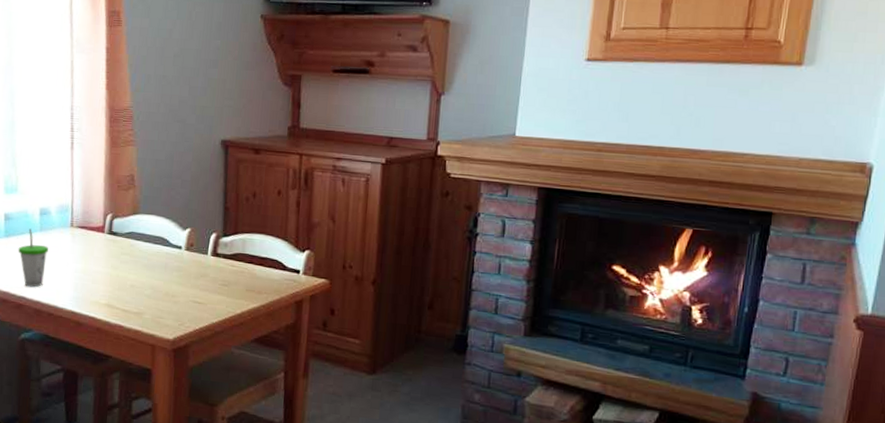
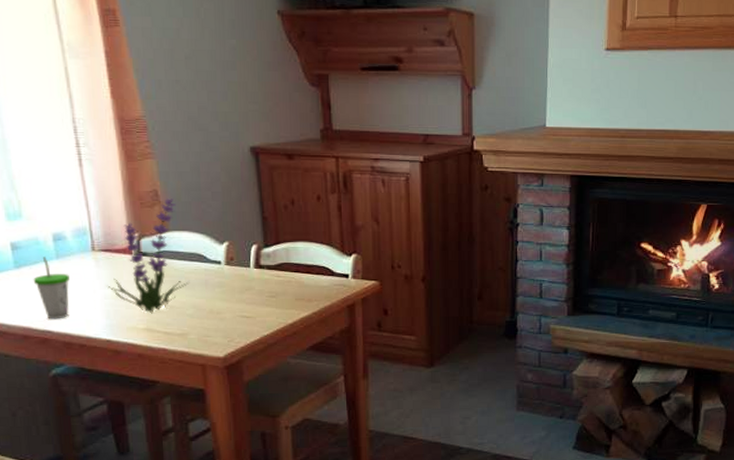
plant: none [78,183,151,291] -> present [106,199,190,314]

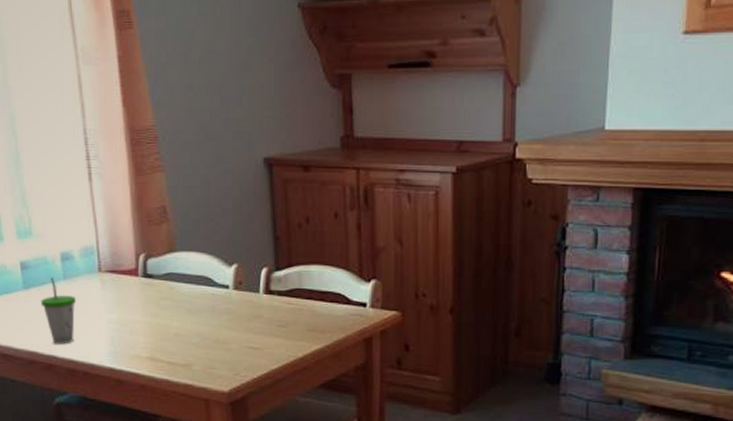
plant: present [106,199,190,314] -> none [111,216,196,342]

